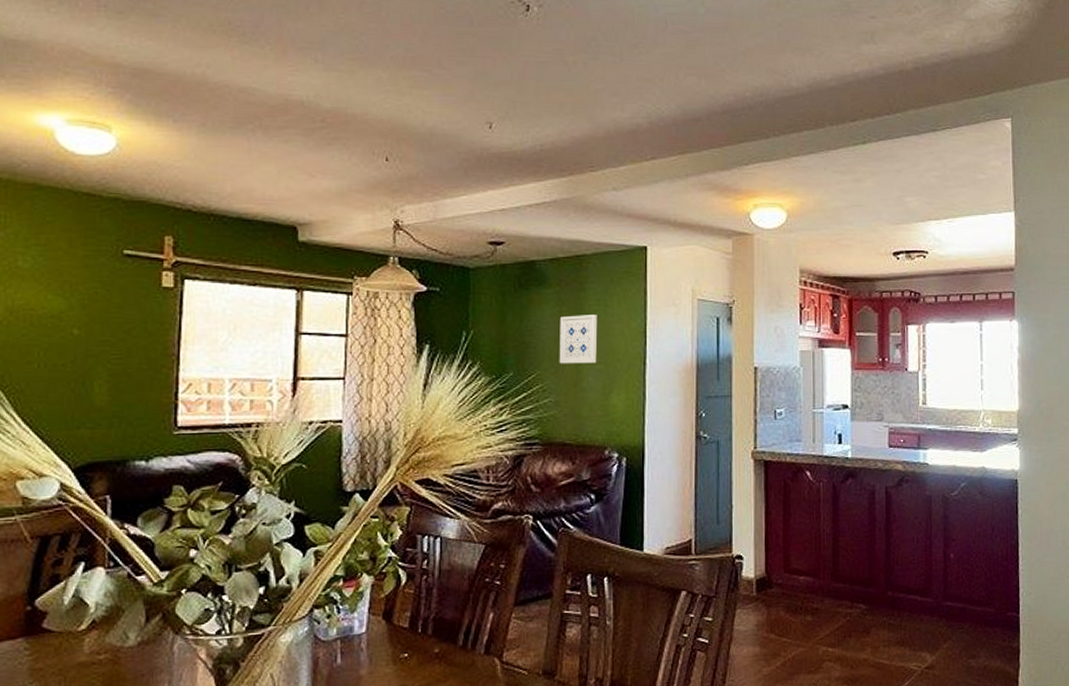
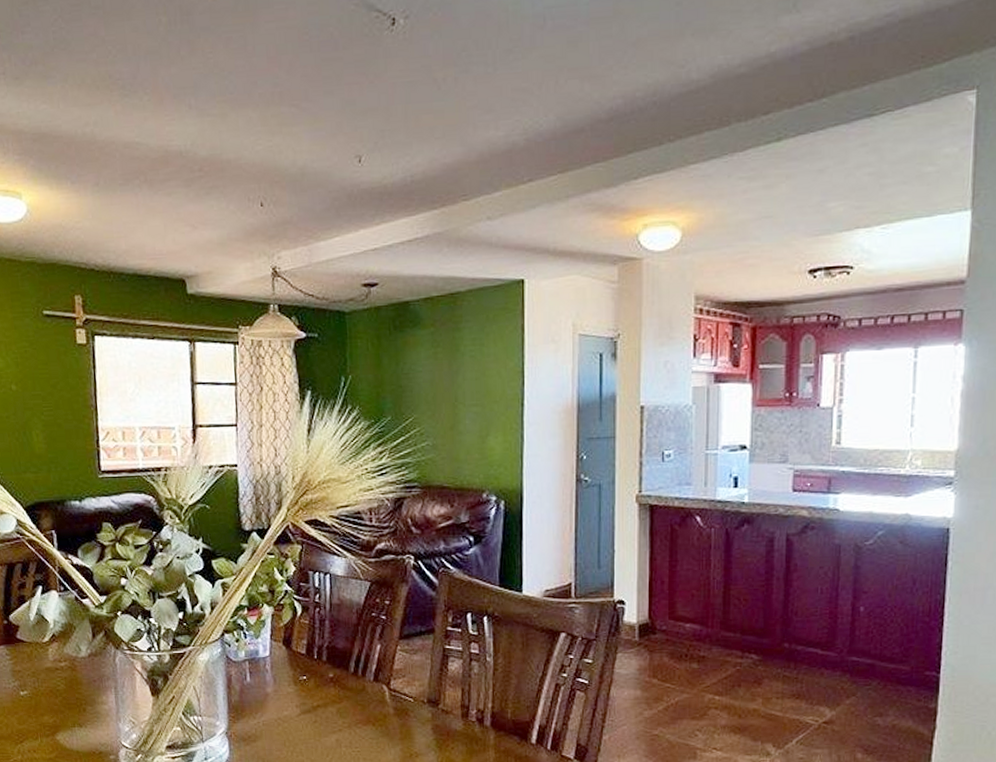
wall art: present [559,315,598,364] -> none [435,355,474,407]

